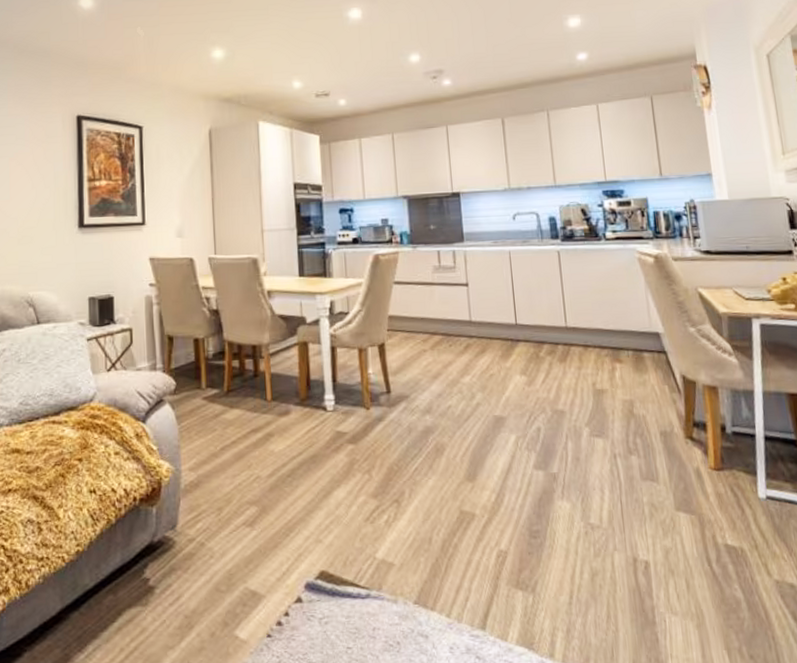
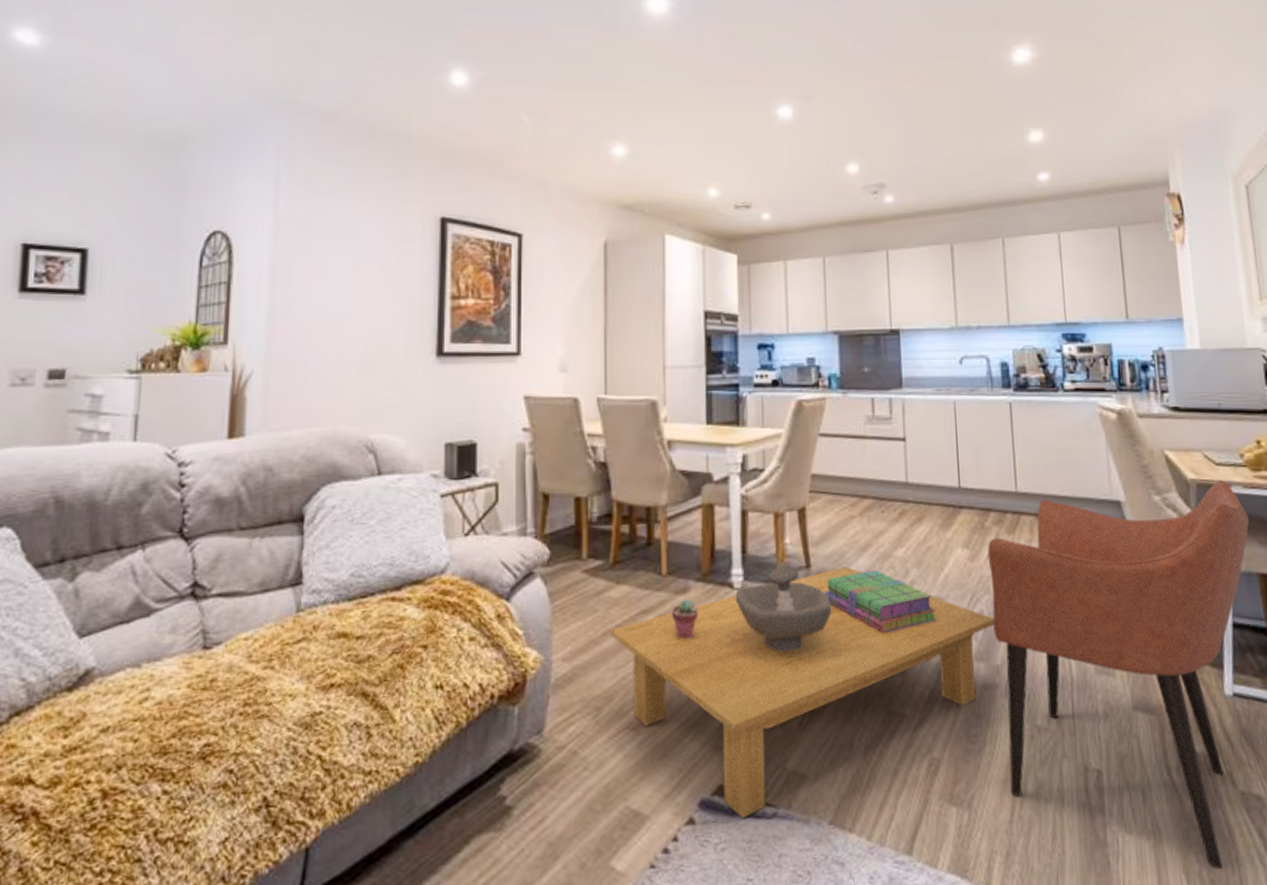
coffee table: none [227,392,551,599] -> present [610,567,995,819]
potted succulent: none [276,419,299,453] -> present [671,598,699,640]
decorative bowl: none [328,389,410,463] -> present [735,562,832,652]
stack of books: none [403,394,501,448] -> present [824,570,937,634]
armchair: none [542,313,777,646] -> present [987,480,1249,869]

